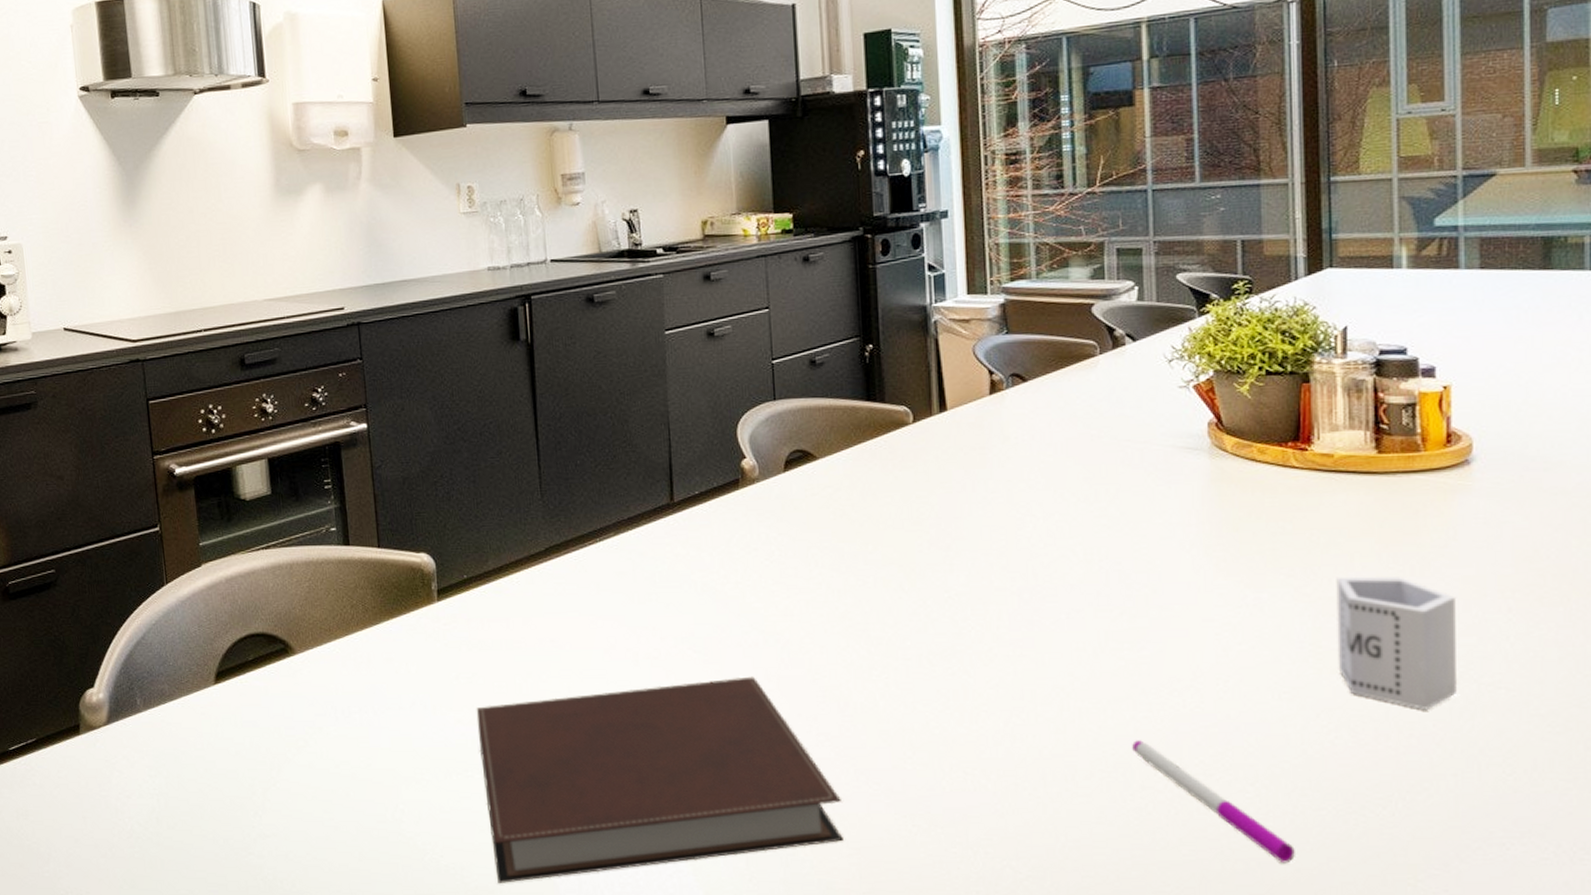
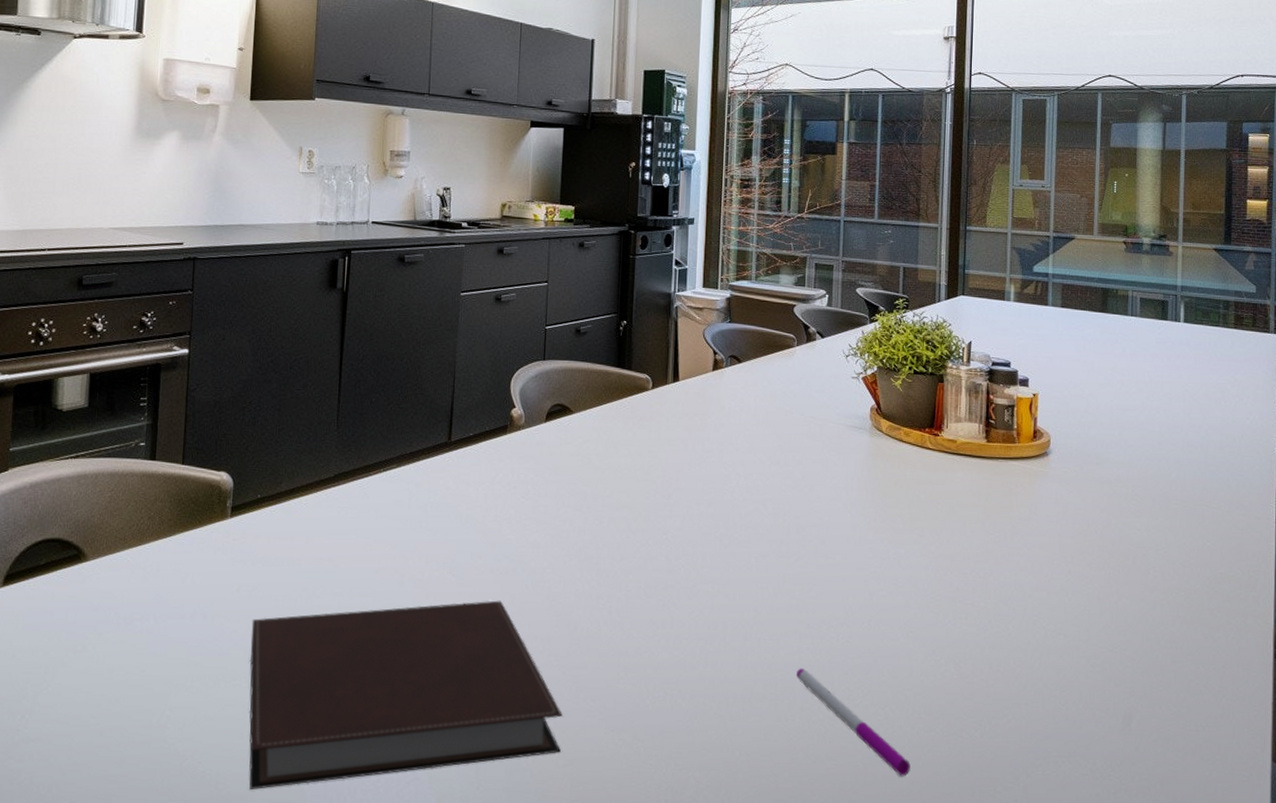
cup: present [1336,576,1456,709] -> none [950,539,1034,650]

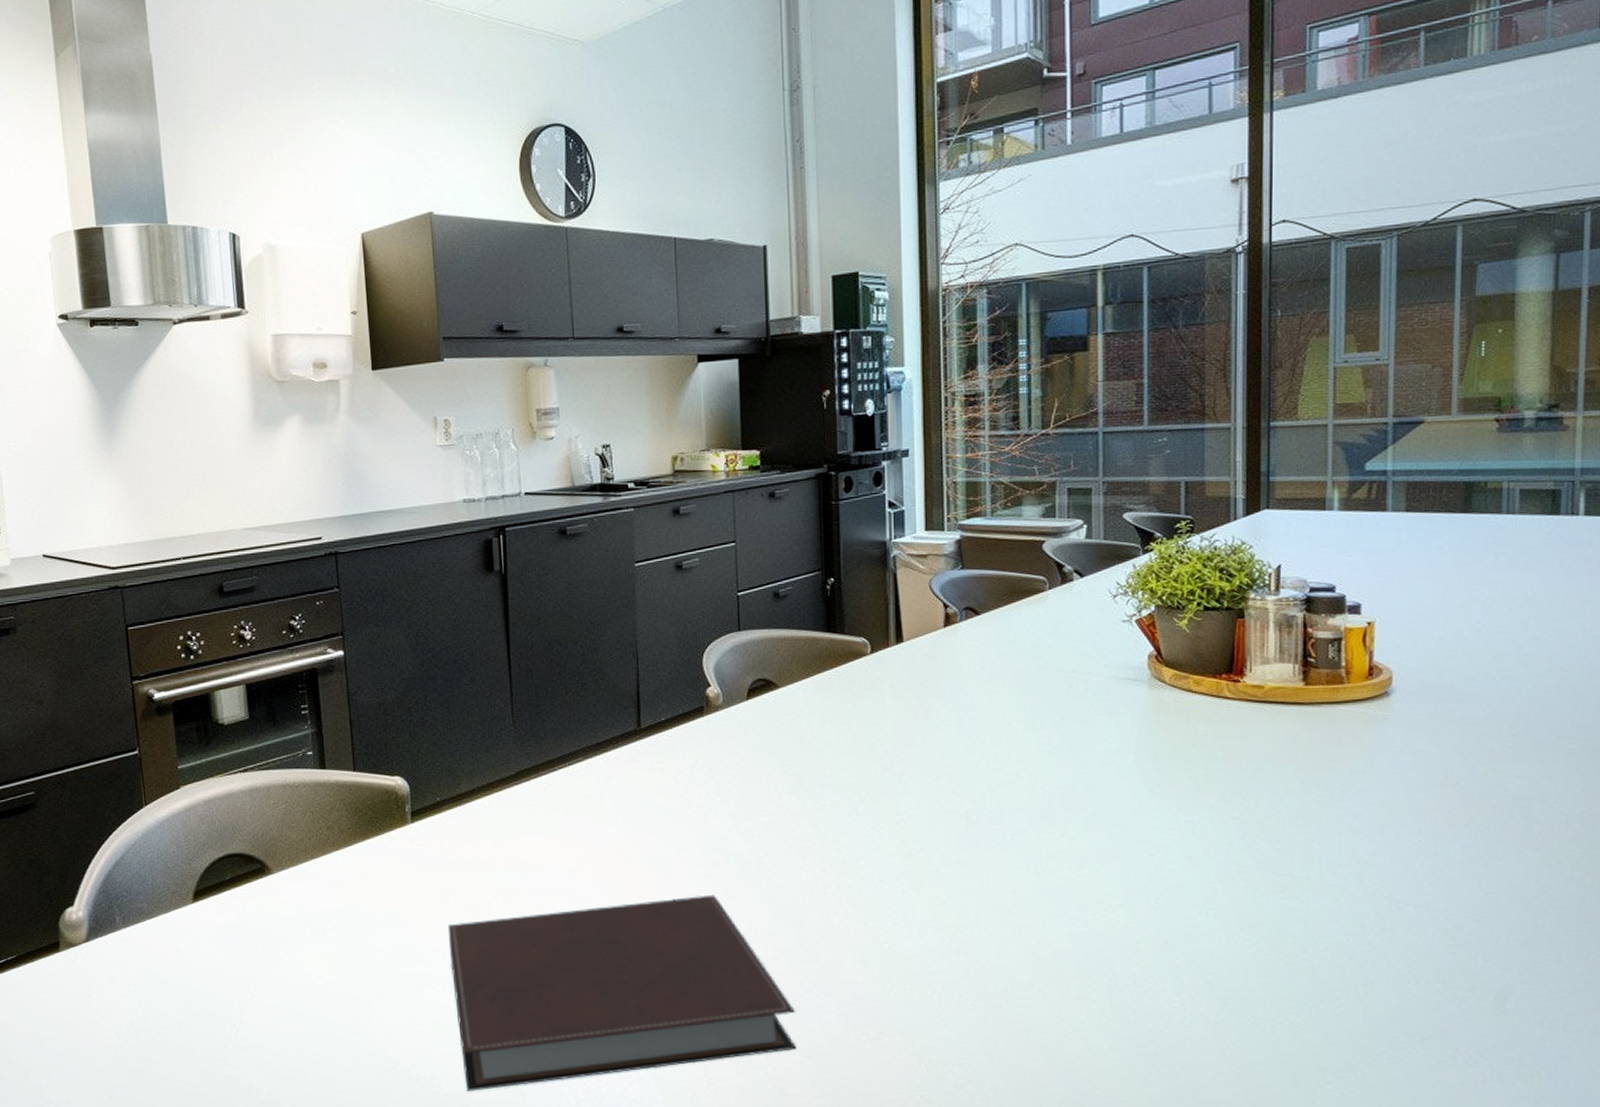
pen: present [796,668,910,777] -> none [1069,954,1216,1068]

